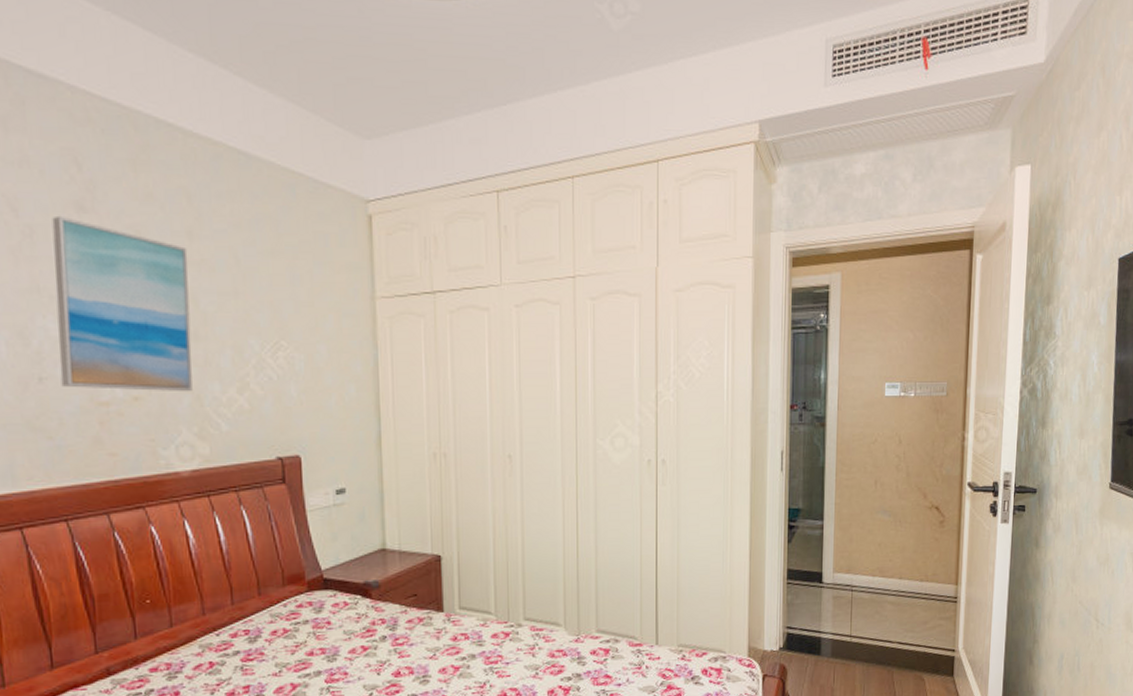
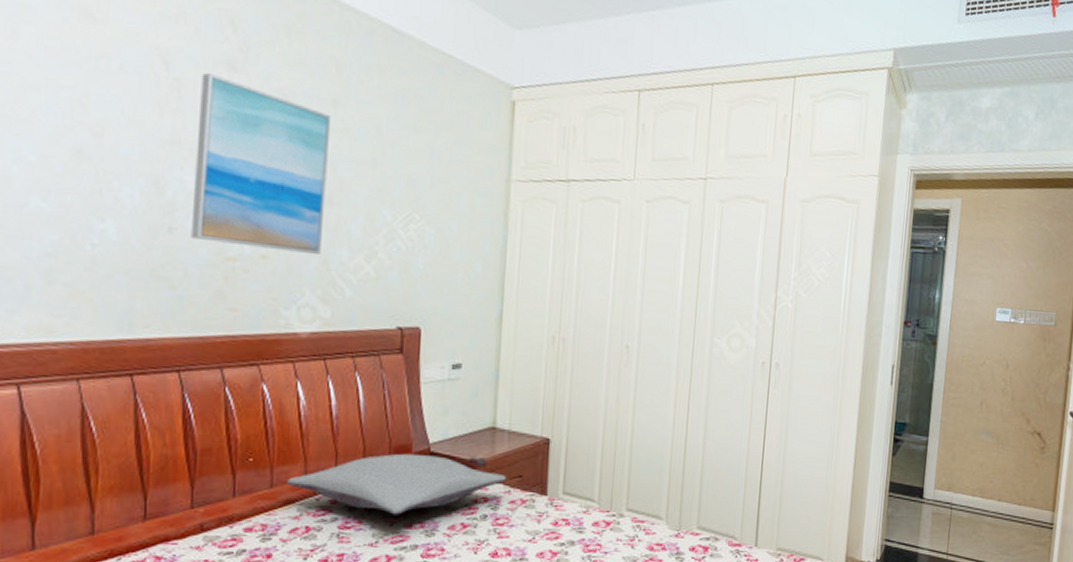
pillow: none [186,581,401,644] -> present [287,453,506,515]

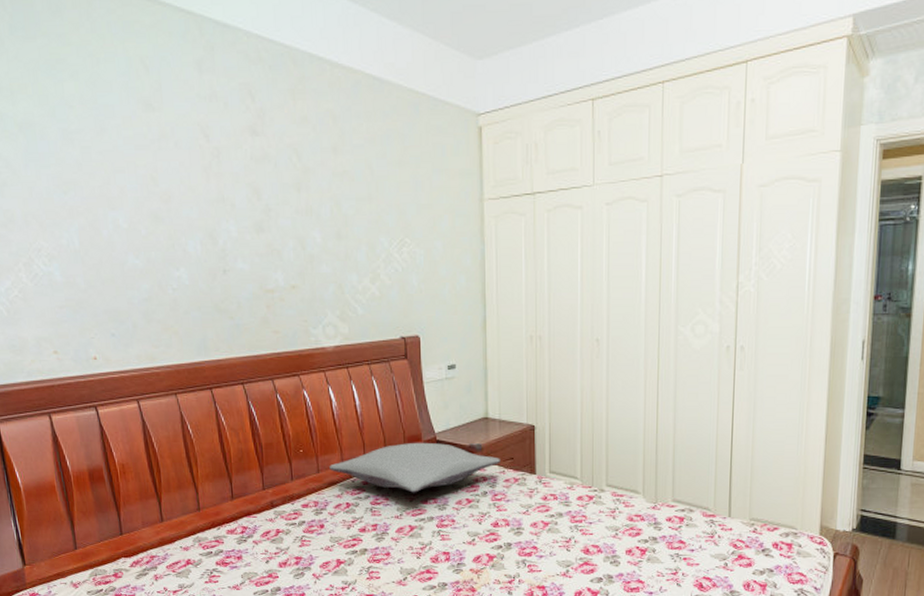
wall art: present [190,72,332,255] -> none [233,139,336,282]

